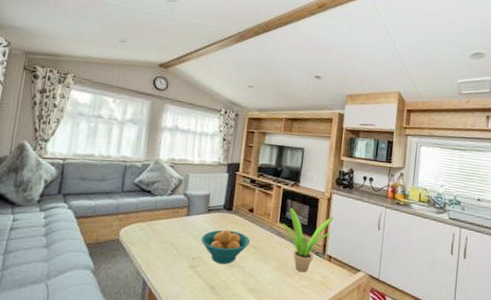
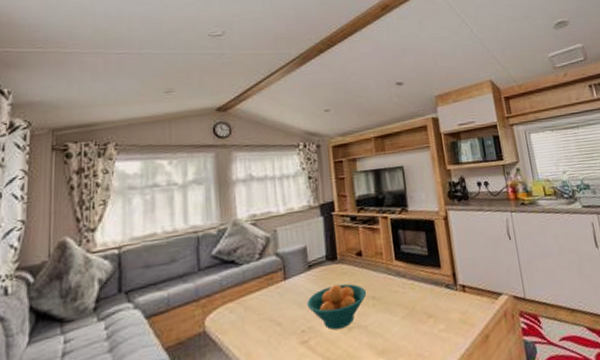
potted plant: present [281,207,334,273] -> none [398,237,458,315]

